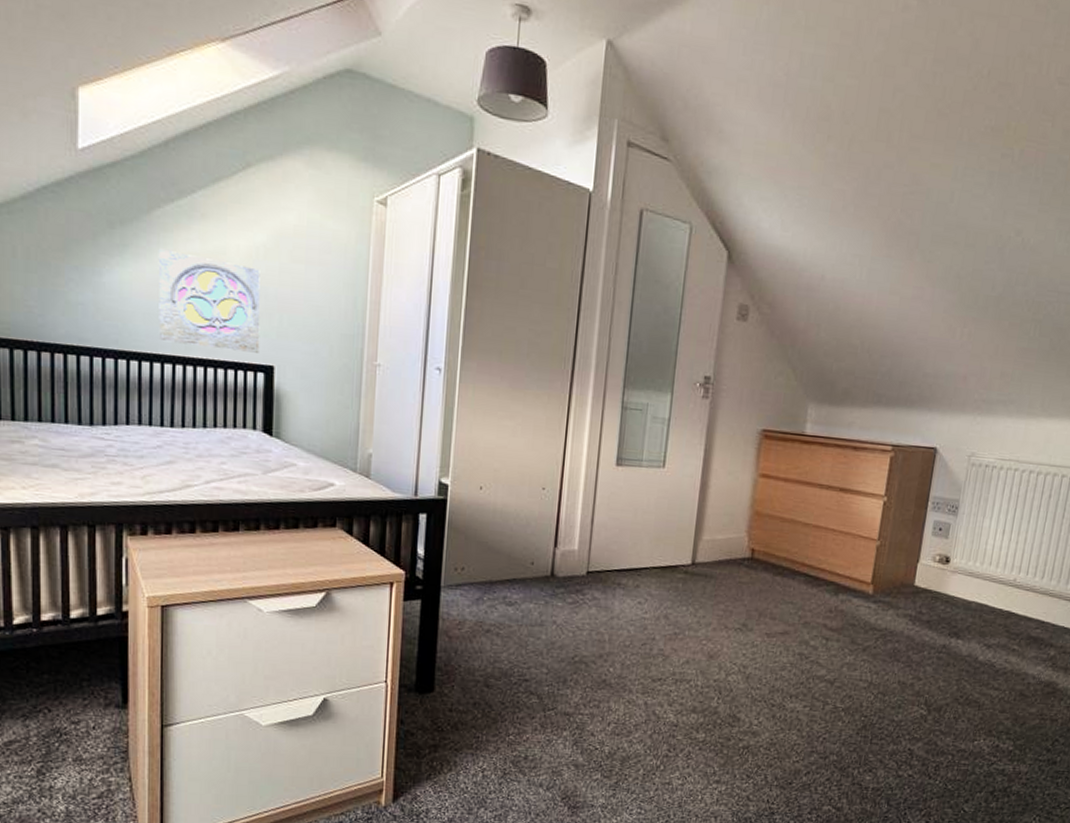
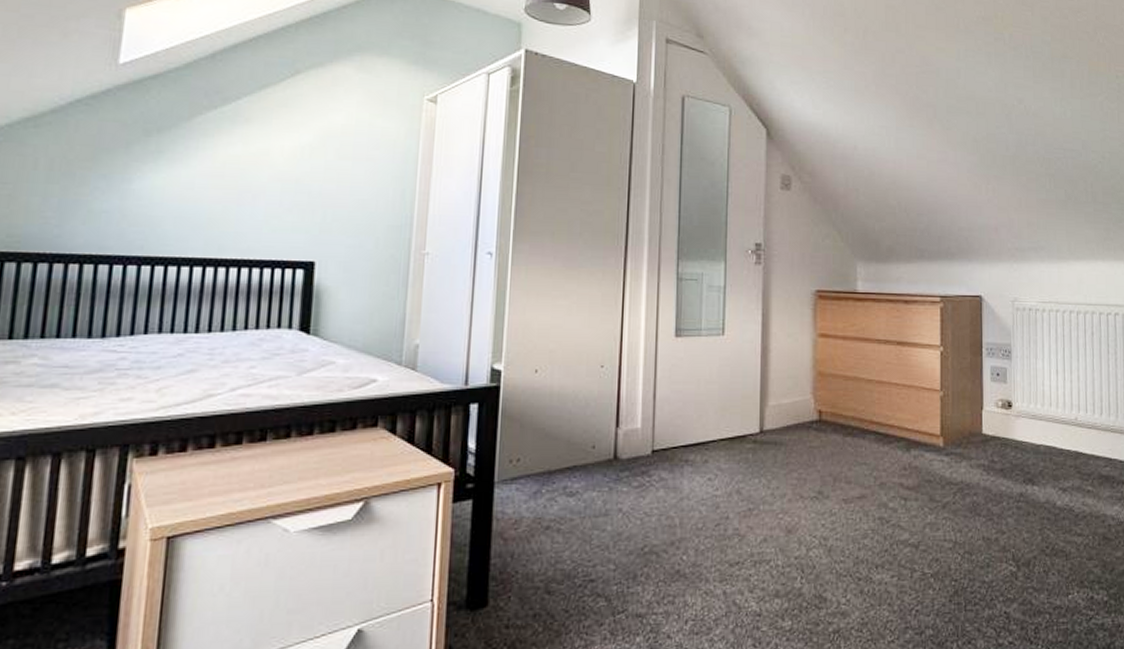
wall ornament: present [158,248,261,353] -> none [189,153,305,250]

